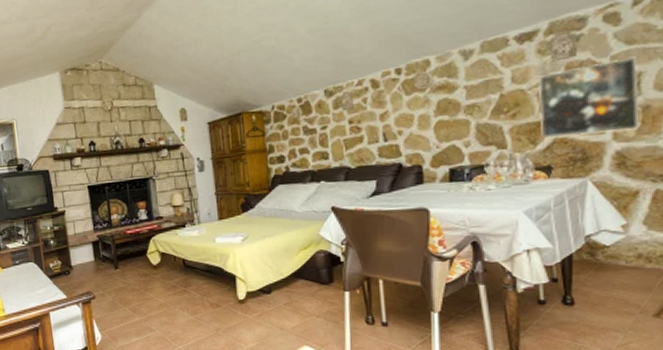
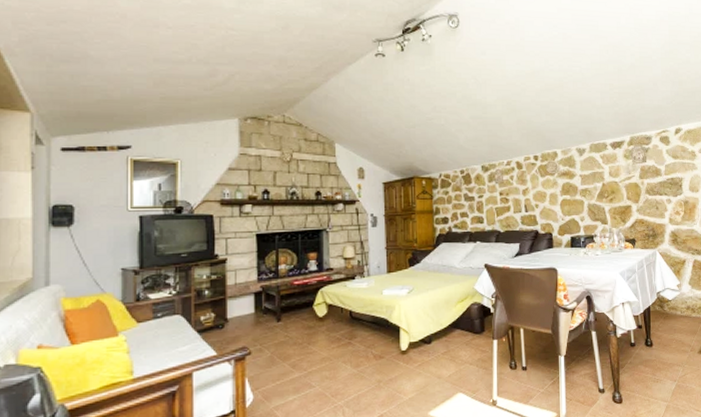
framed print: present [539,56,640,138] -> none [626,167,683,219]

